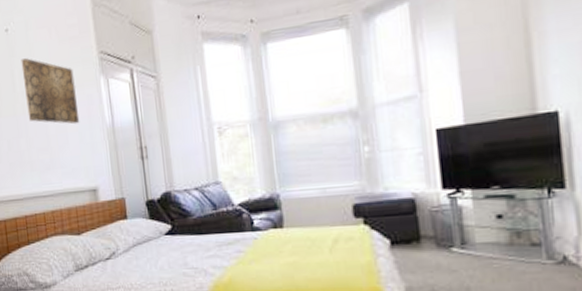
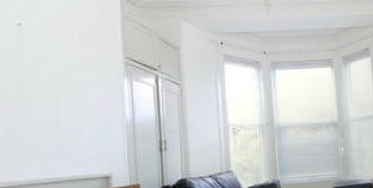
wall art: present [21,58,80,125] -> none [33,53,97,118]

